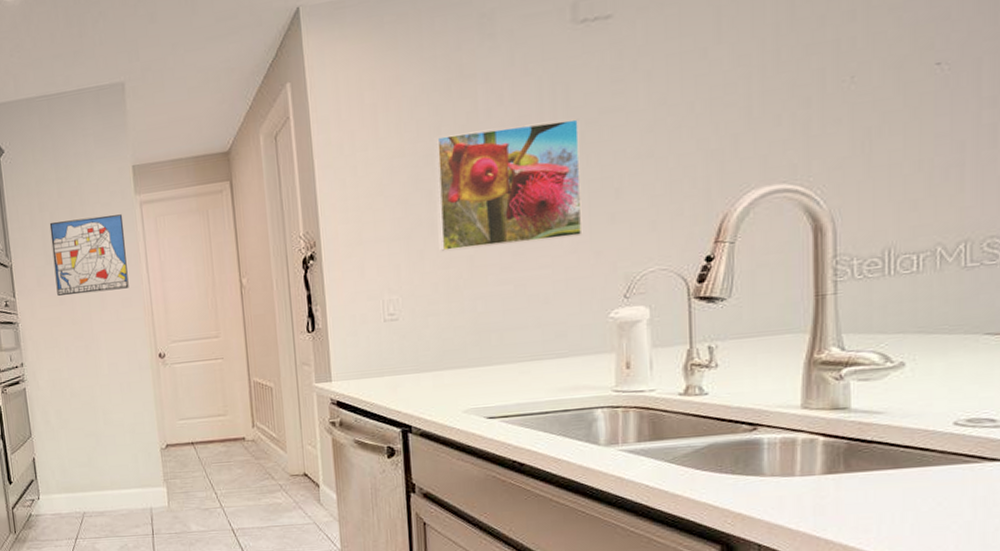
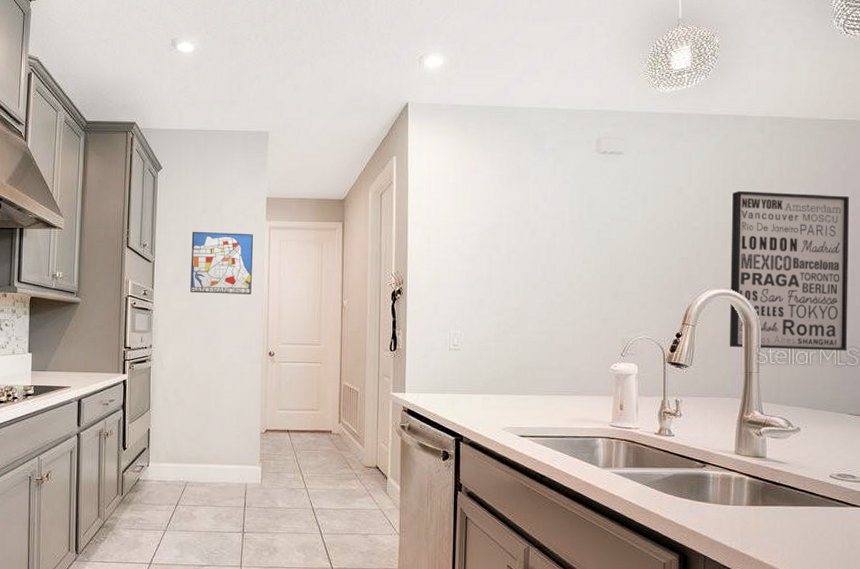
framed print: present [434,119,583,252] -> none [494,215,596,306]
wall art: none [787,12,989,265] -> present [730,190,850,351]

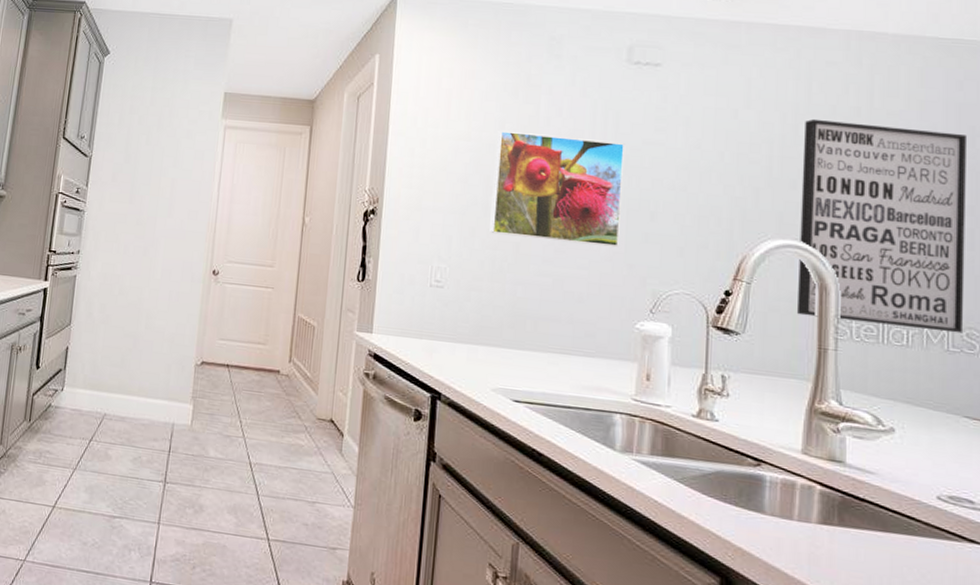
wall art: present [190,231,254,294] -> none [128,125,207,202]
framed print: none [494,215,596,306] -> present [490,130,624,247]

